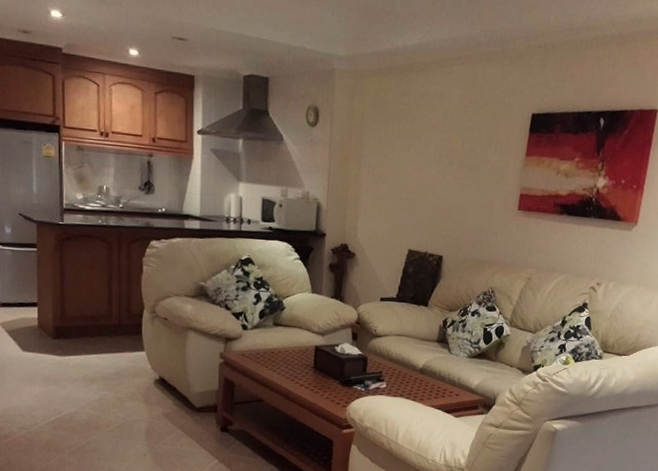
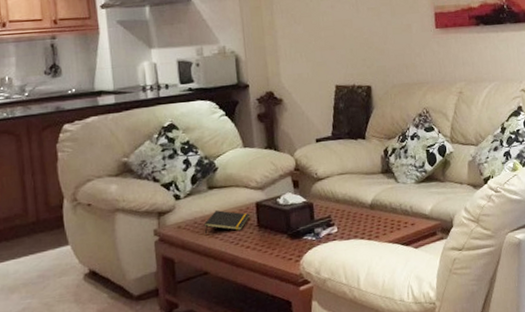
notepad: none [265,347,308,368] -> present [203,210,250,233]

